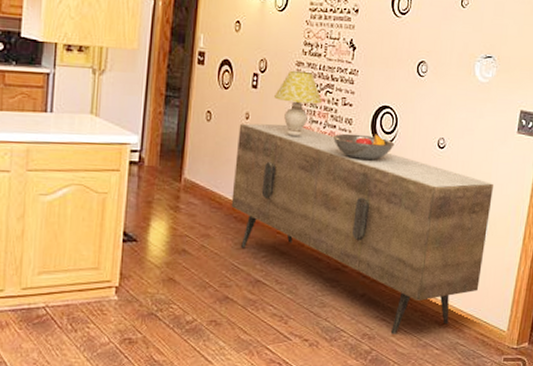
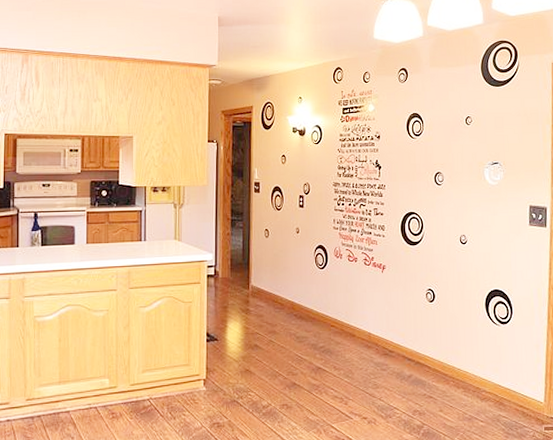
sideboard: present [231,123,493,334] -> none [291,234,515,410]
table lamp: present [274,70,323,137] -> none [318,190,358,245]
fruit bowl: present [332,133,395,161] -> none [369,236,423,259]

